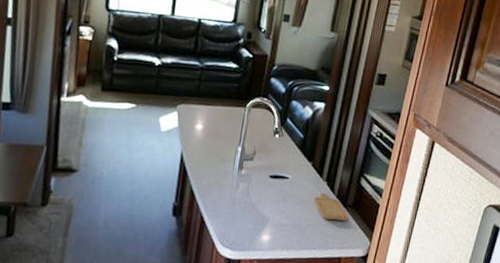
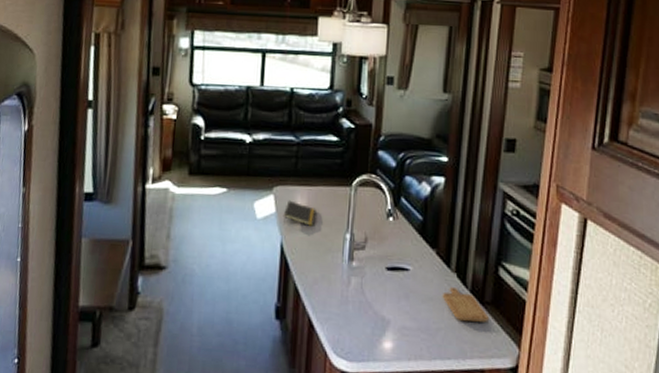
notepad: none [184,117,214,140] -> present [283,200,316,226]

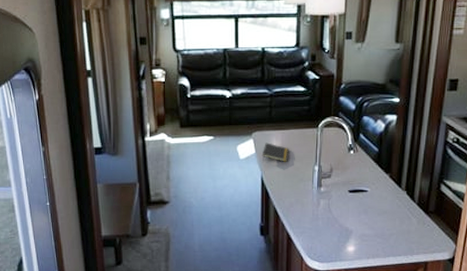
chopping board: present [442,287,490,322] -> none [394,202,433,228]

